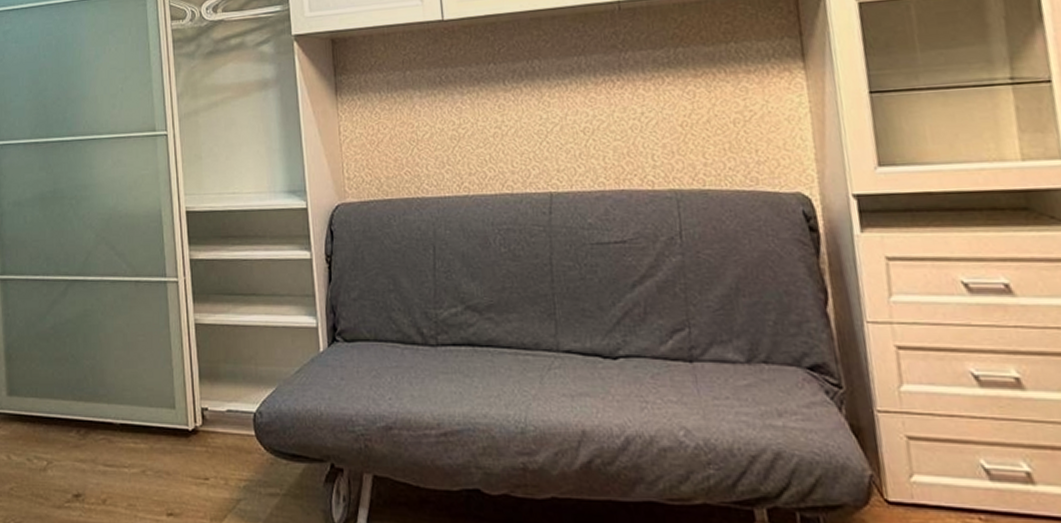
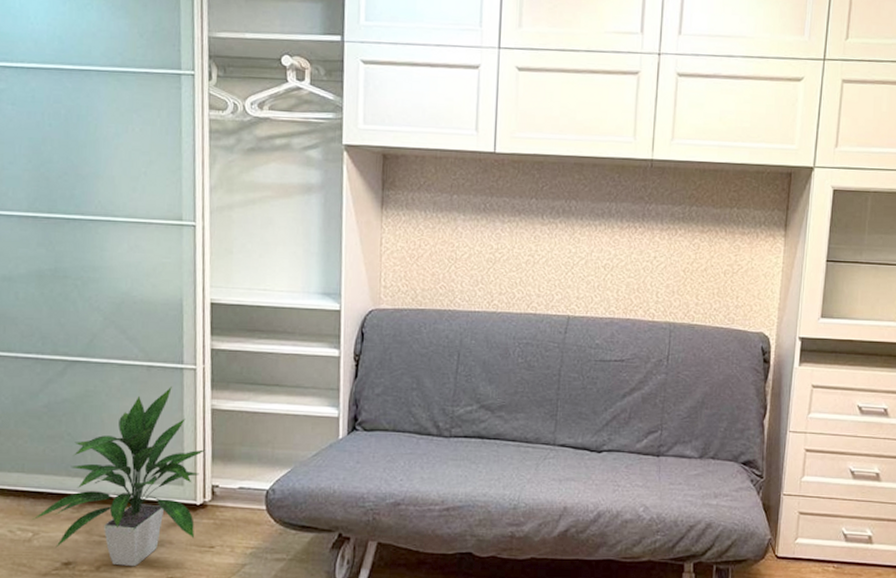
indoor plant: none [46,302,193,501] -> present [33,387,206,567]

